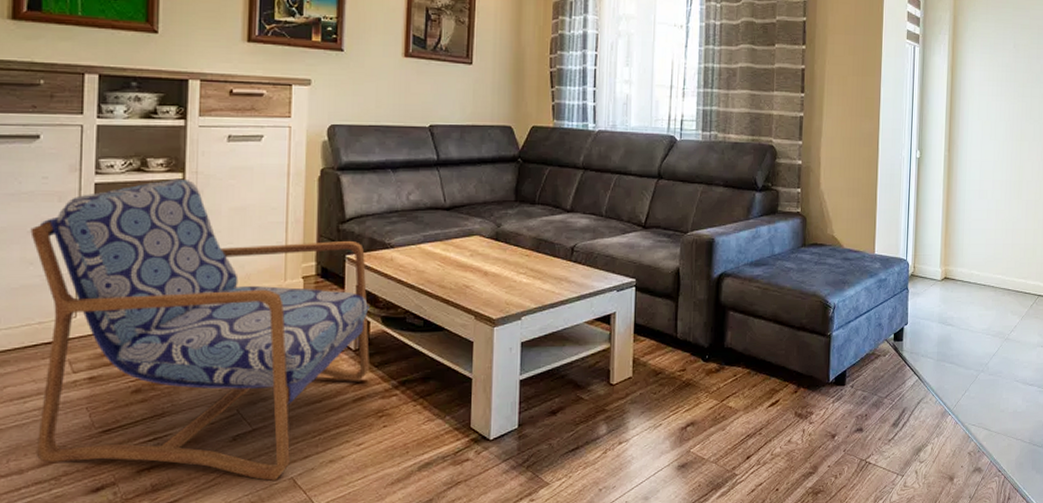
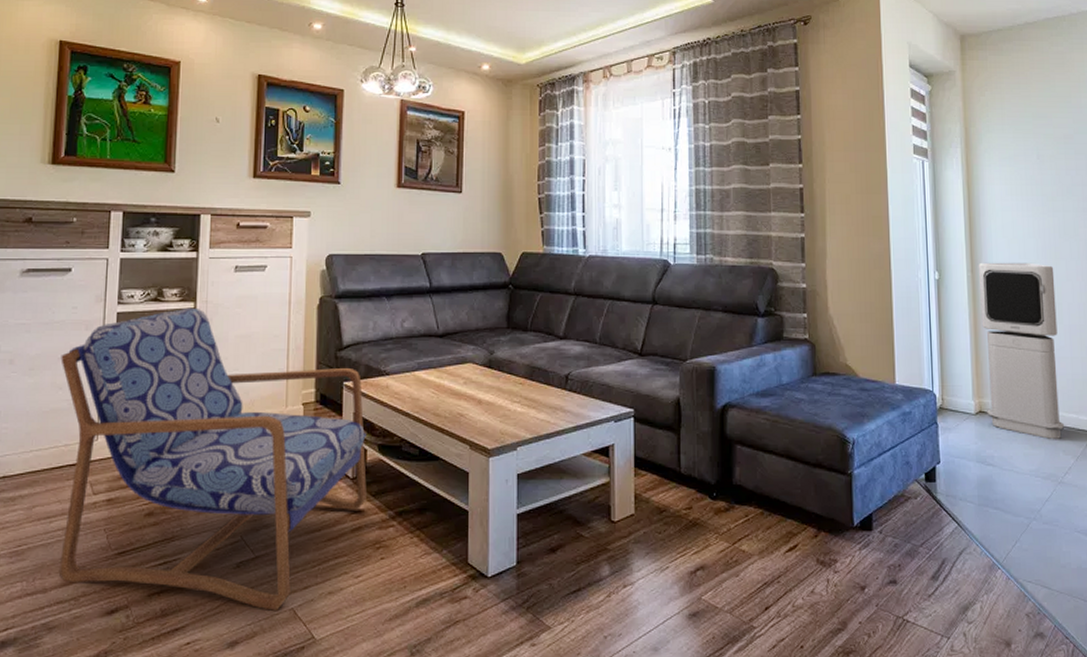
air purifier: none [951,142,1019,301] -> present [979,262,1064,439]

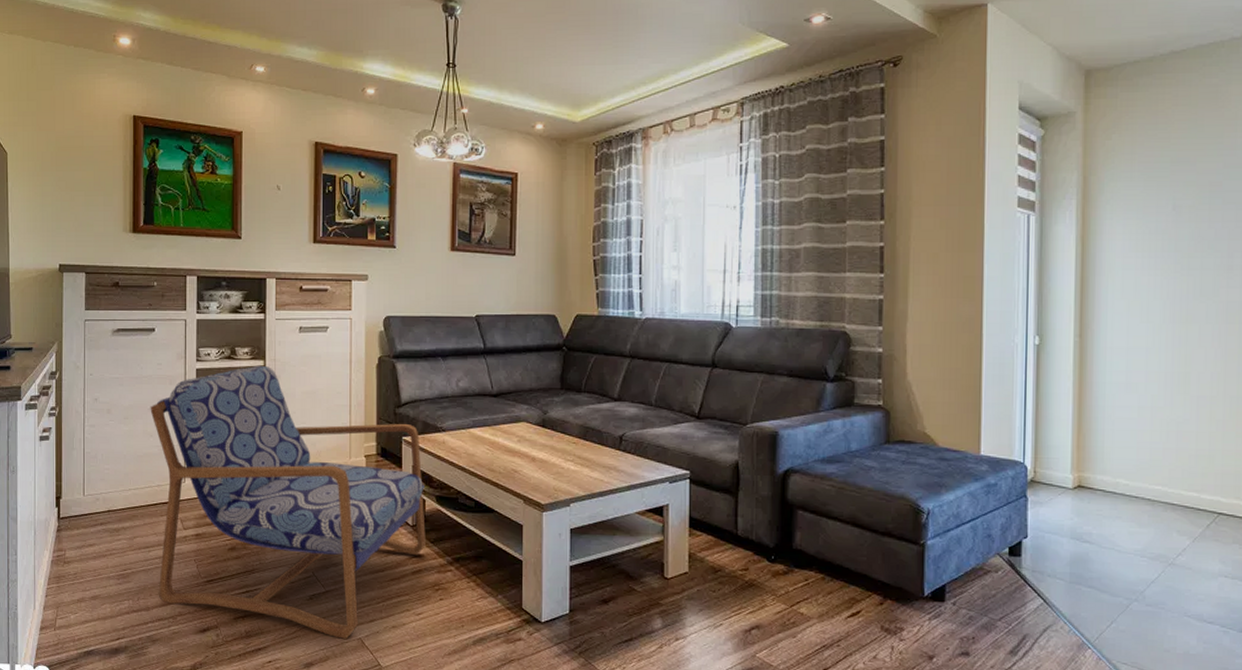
air purifier: present [979,262,1064,439] -> none [1087,326,1184,518]

